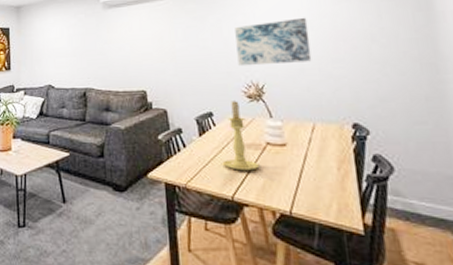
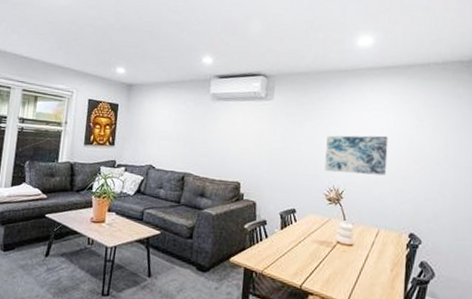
candle holder: present [222,101,260,171] -> none [297,201,328,265]

